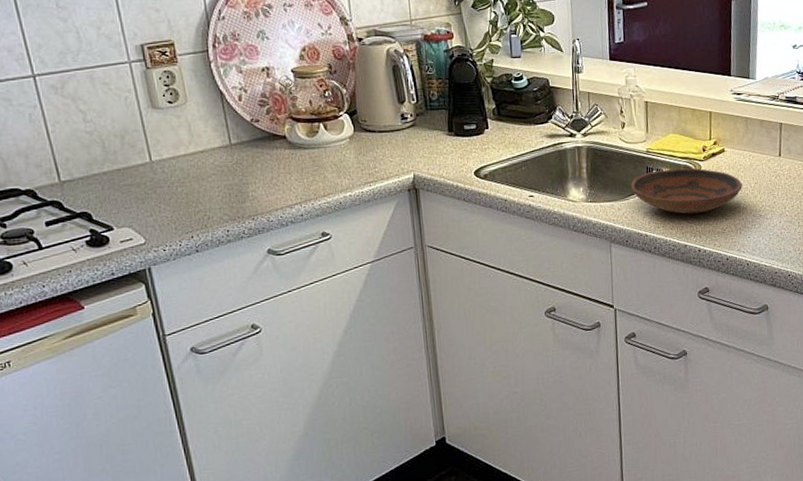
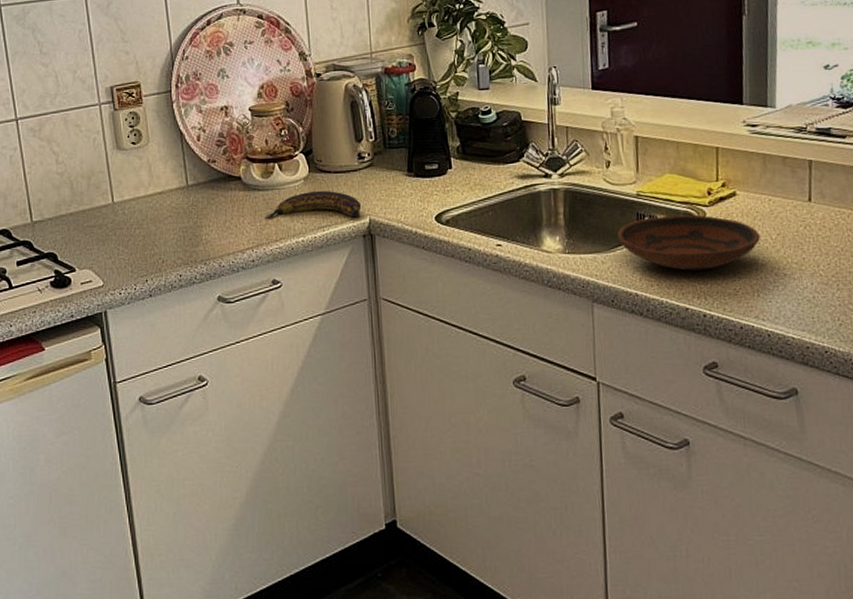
banana: none [311,148,406,177] -> present [264,190,362,220]

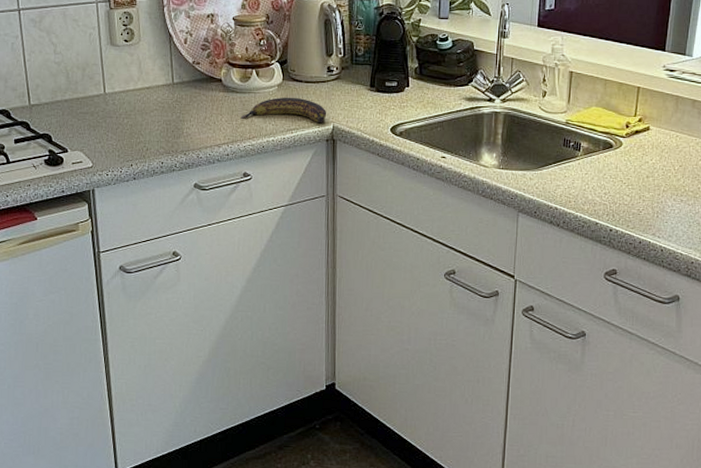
bowl: present [618,214,760,271] -> none [546,143,665,192]

